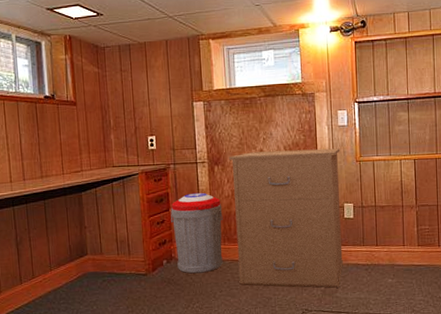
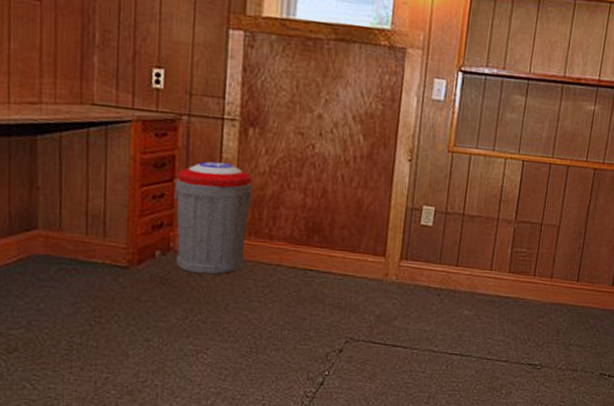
filing cabinet: present [229,148,343,288] -> none [264,116,430,314]

